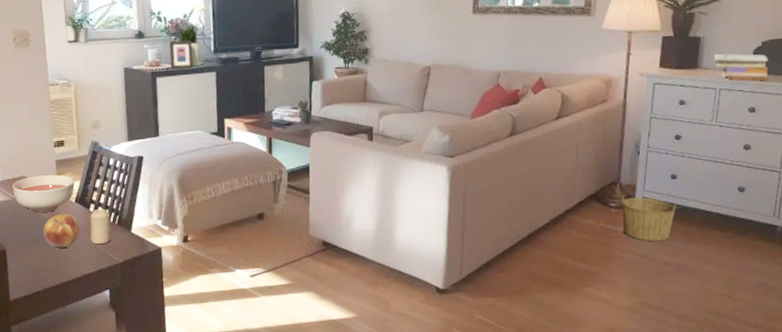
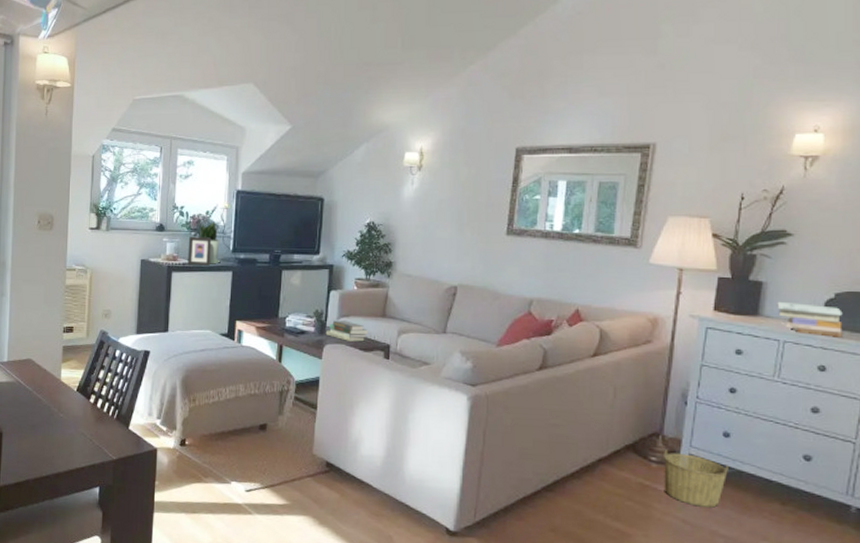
bowl: present [12,174,75,213] -> none [17,360,79,398]
fruit: present [43,213,80,248] -> none [41,401,78,437]
candle: present [90,208,111,245] -> none [88,400,110,439]
books: none [311,108,351,128] -> present [325,320,368,342]

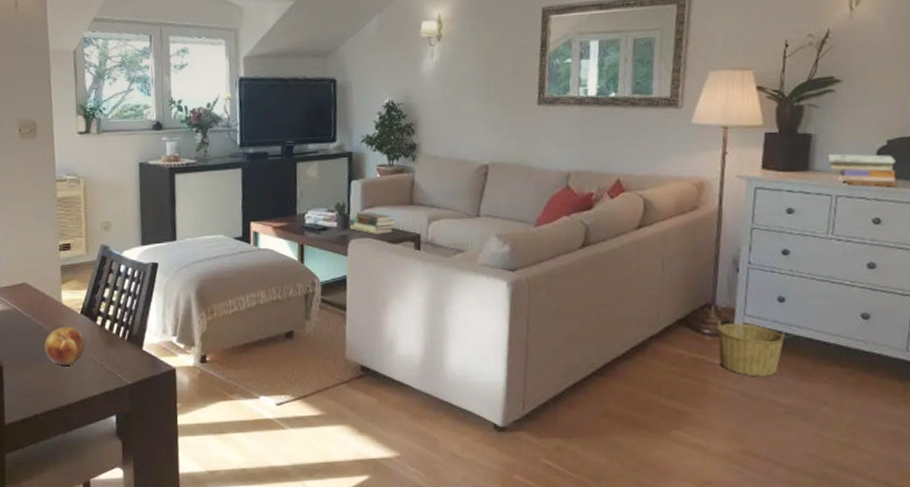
fruit: none [41,401,78,437] -> present [44,326,85,365]
picture frame: present [187,236,212,267] -> none [190,132,217,165]
planter: present [198,221,220,264] -> none [199,114,227,162]

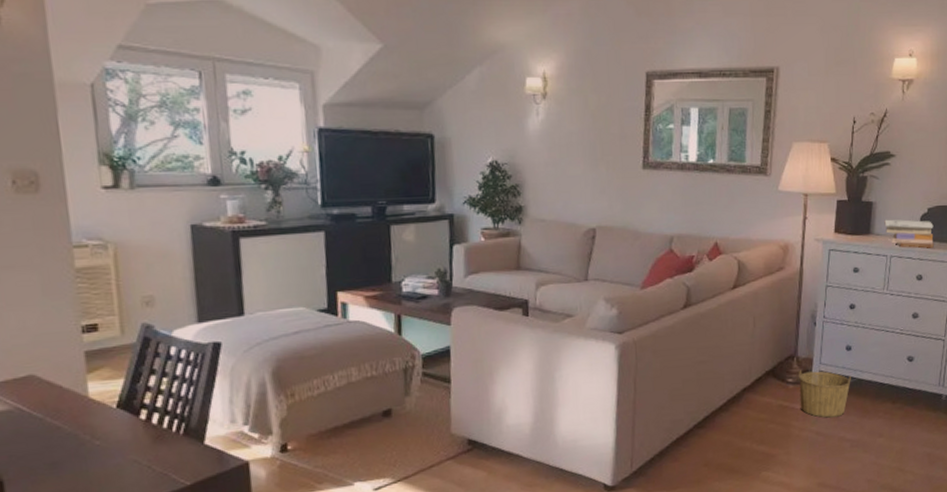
fruit: present [44,326,85,365] -> none [65,423,125,473]
books: present [349,212,395,234] -> none [452,278,502,301]

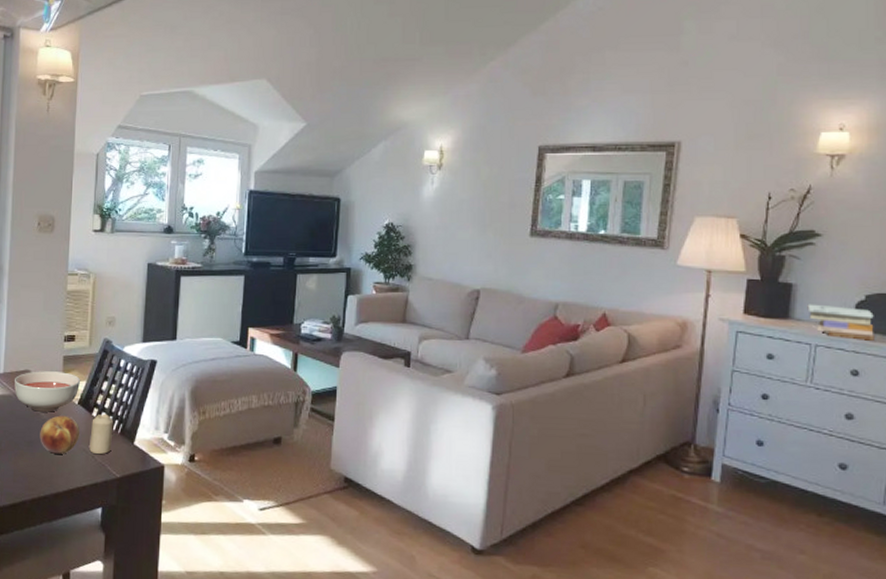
bowl: none [12,371,117,425] -> present [14,371,81,412]
fruit: none [65,423,125,473] -> present [40,415,79,454]
candle: none [140,414,174,464] -> present [89,413,114,455]
basket: present [799,370,851,418] -> none [696,460,763,520]

